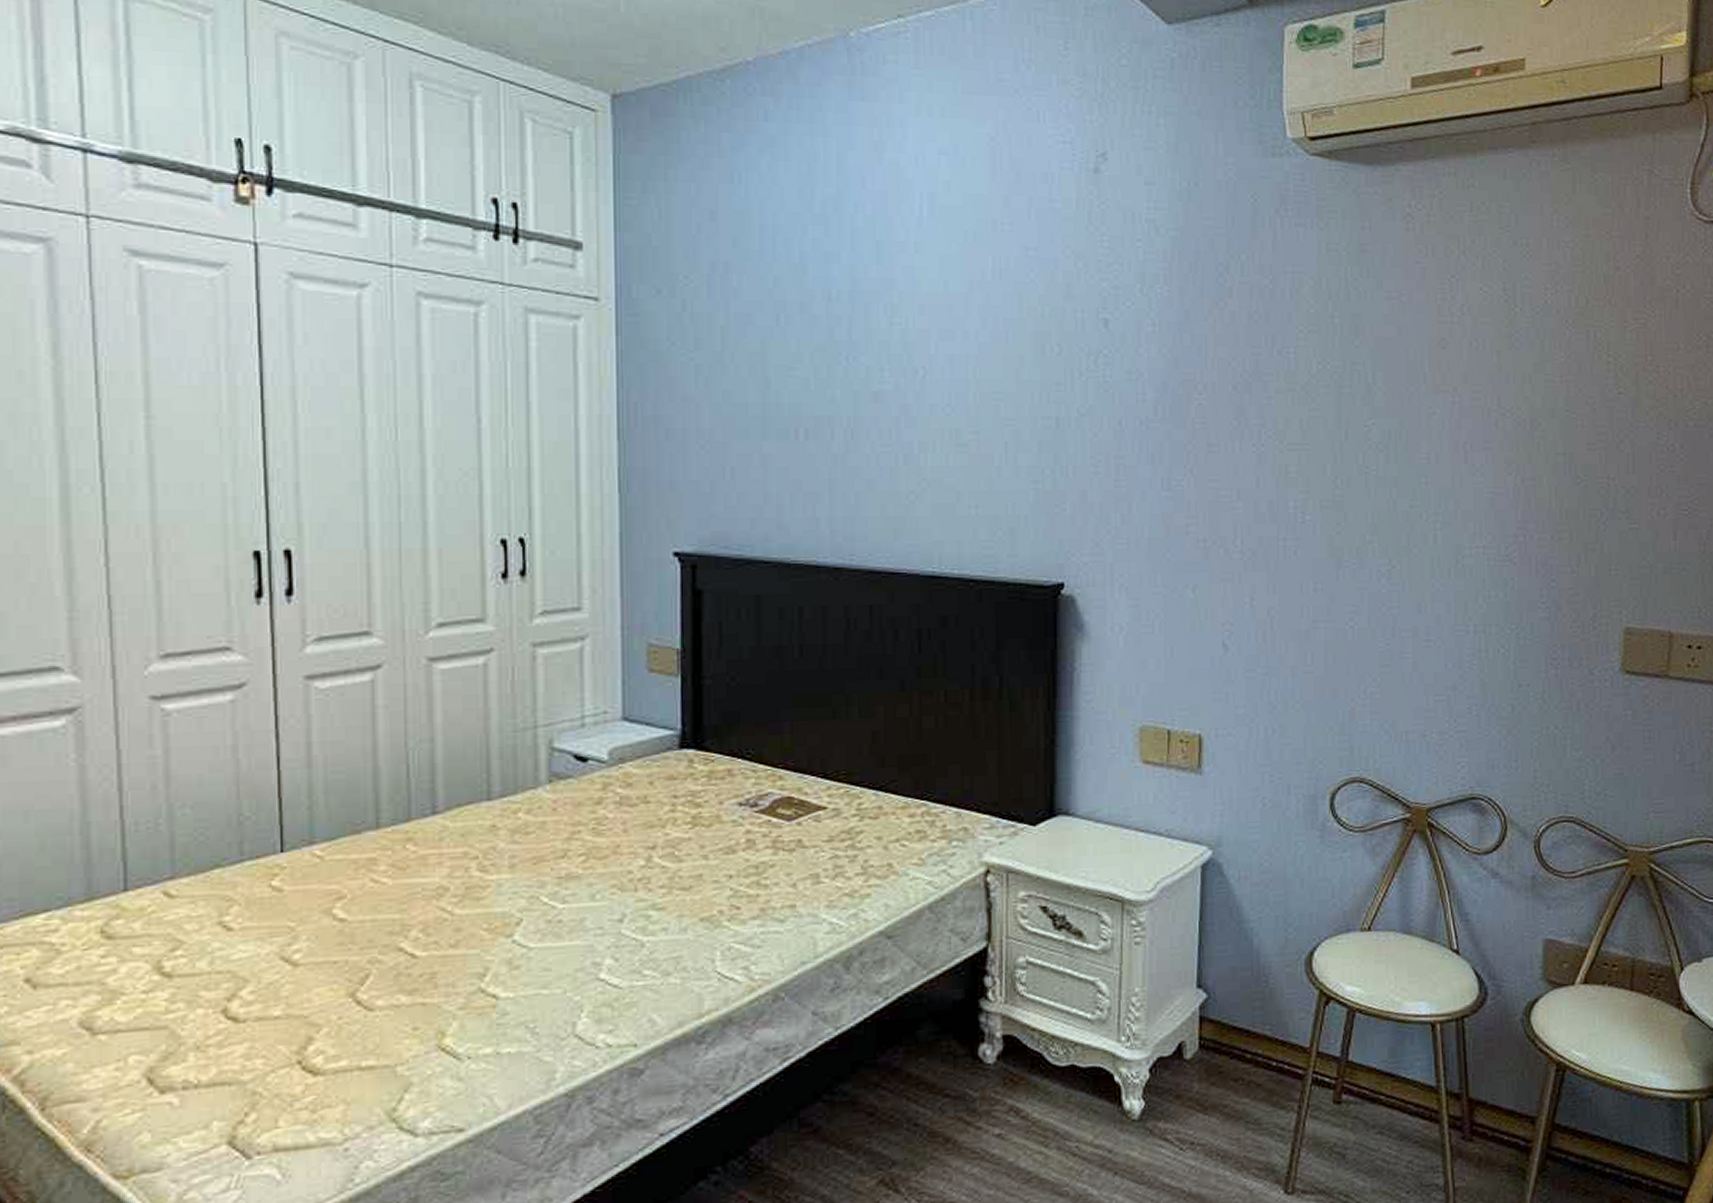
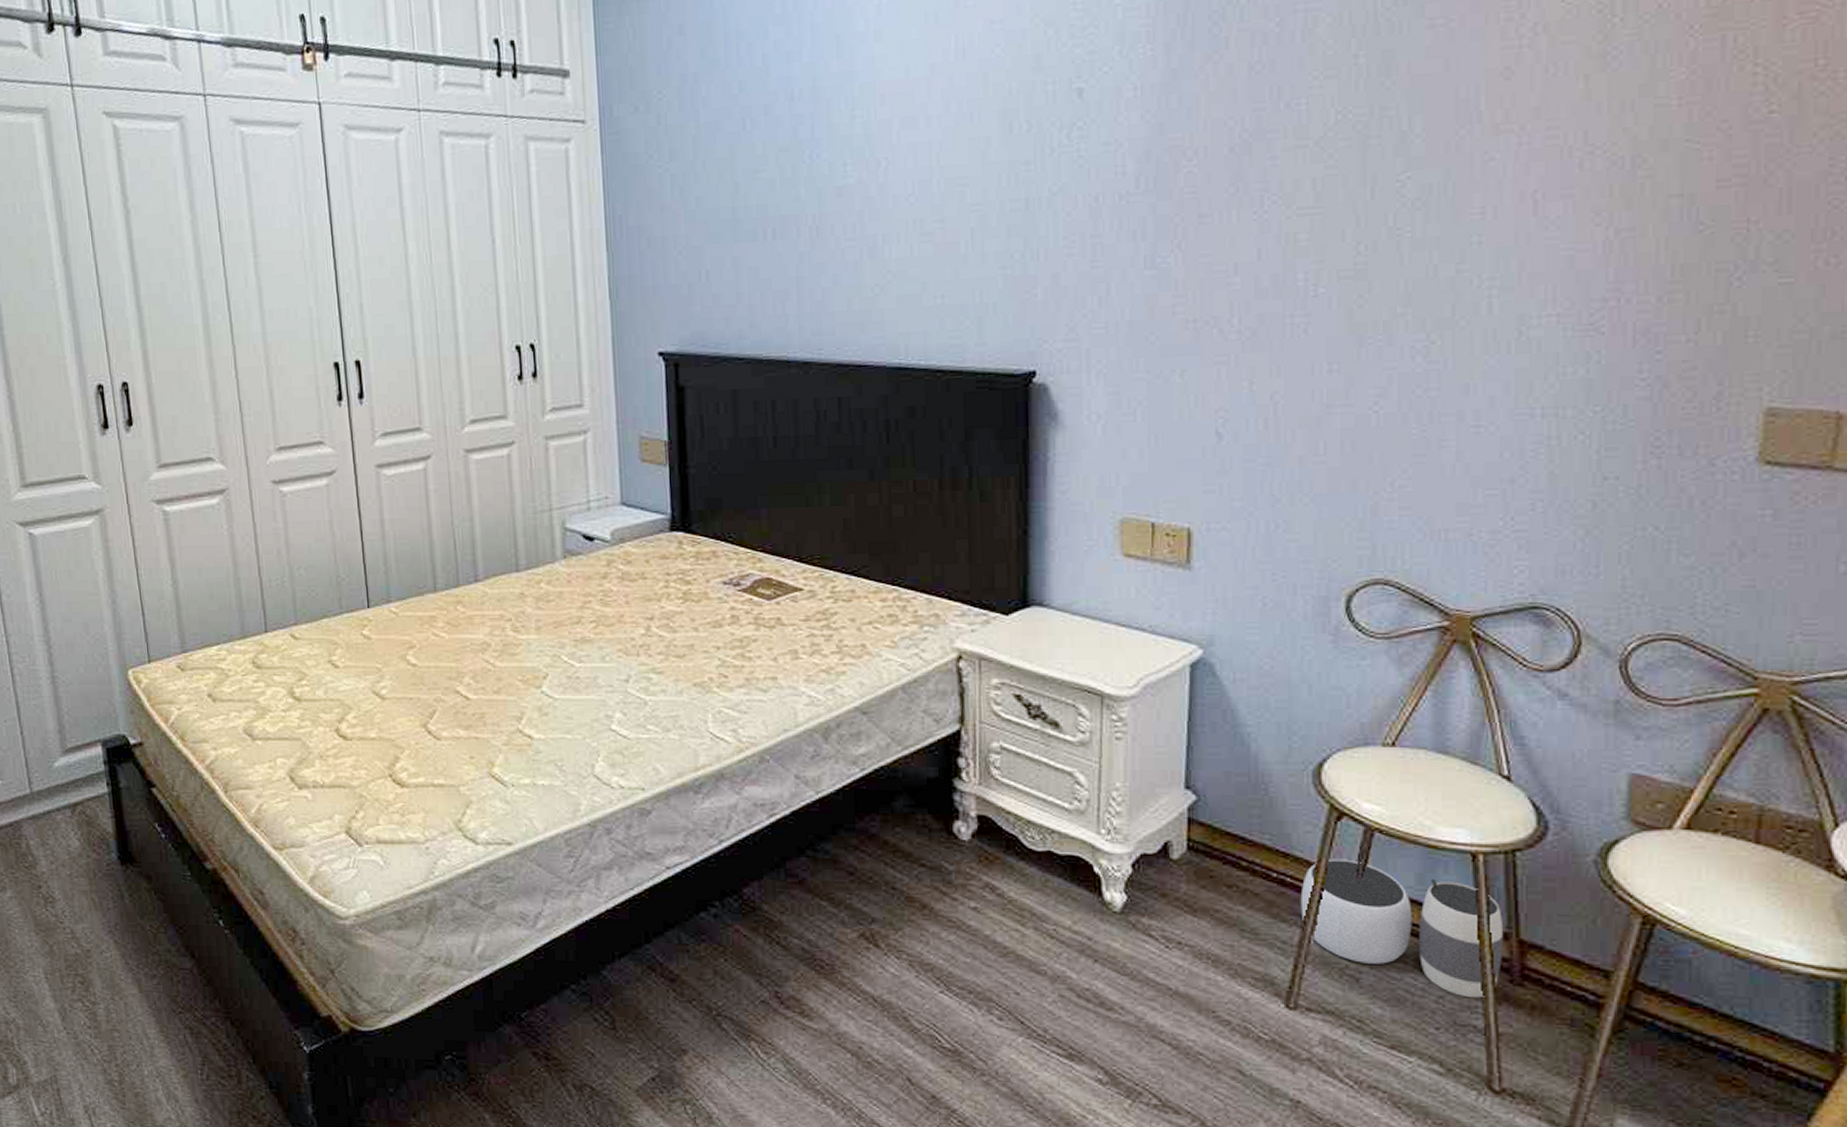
waste basket: none [1296,1041,1457,1159] -> present [1300,858,1504,999]

